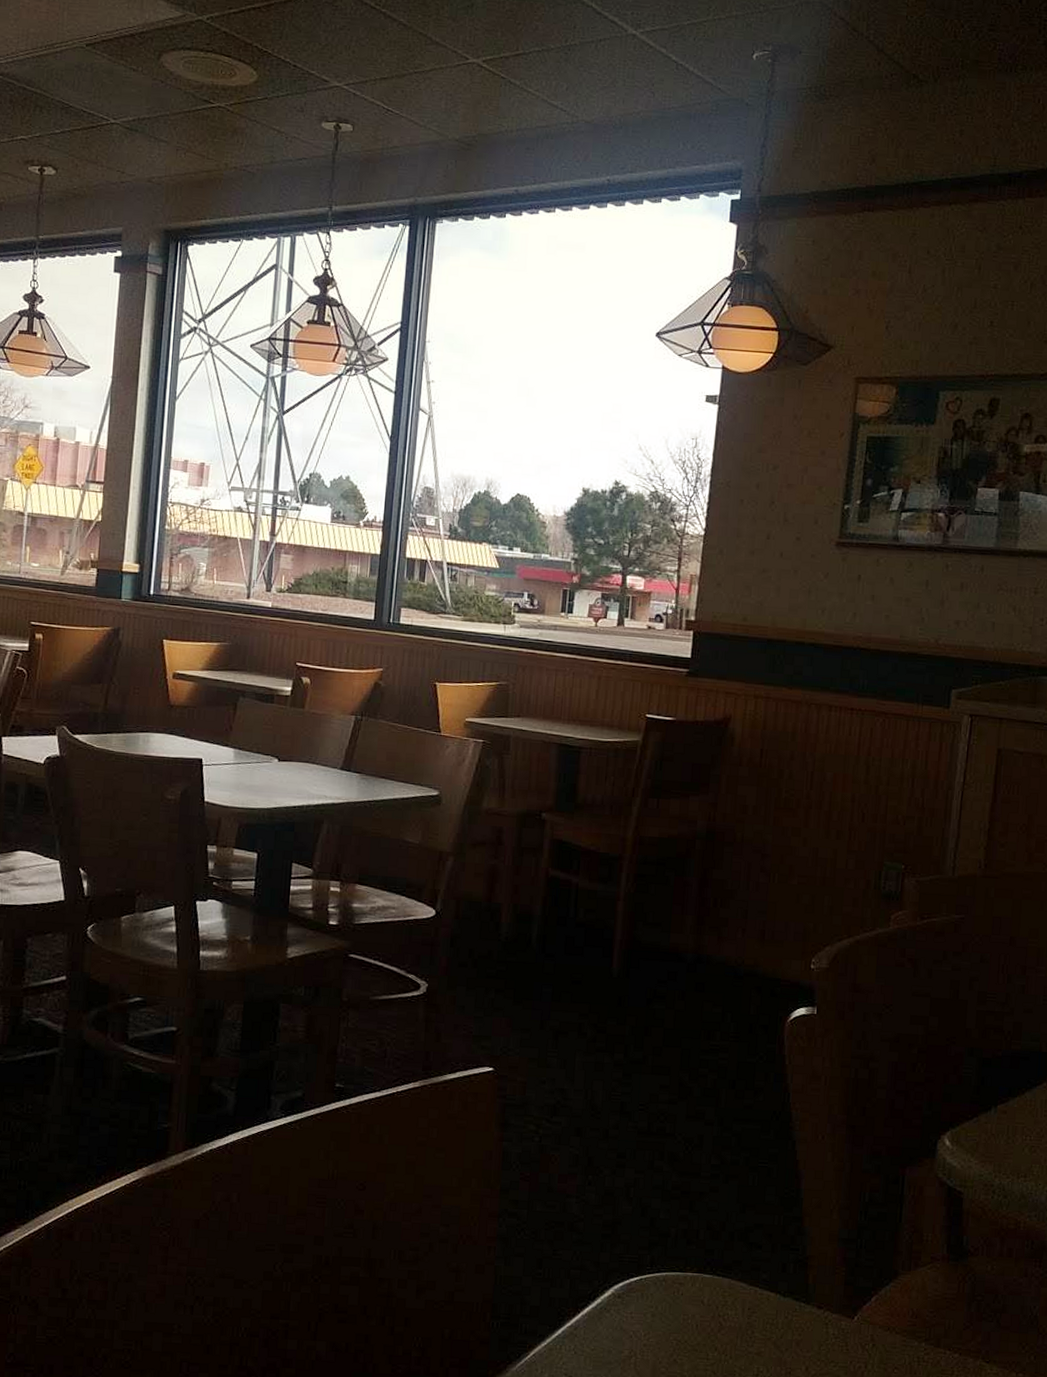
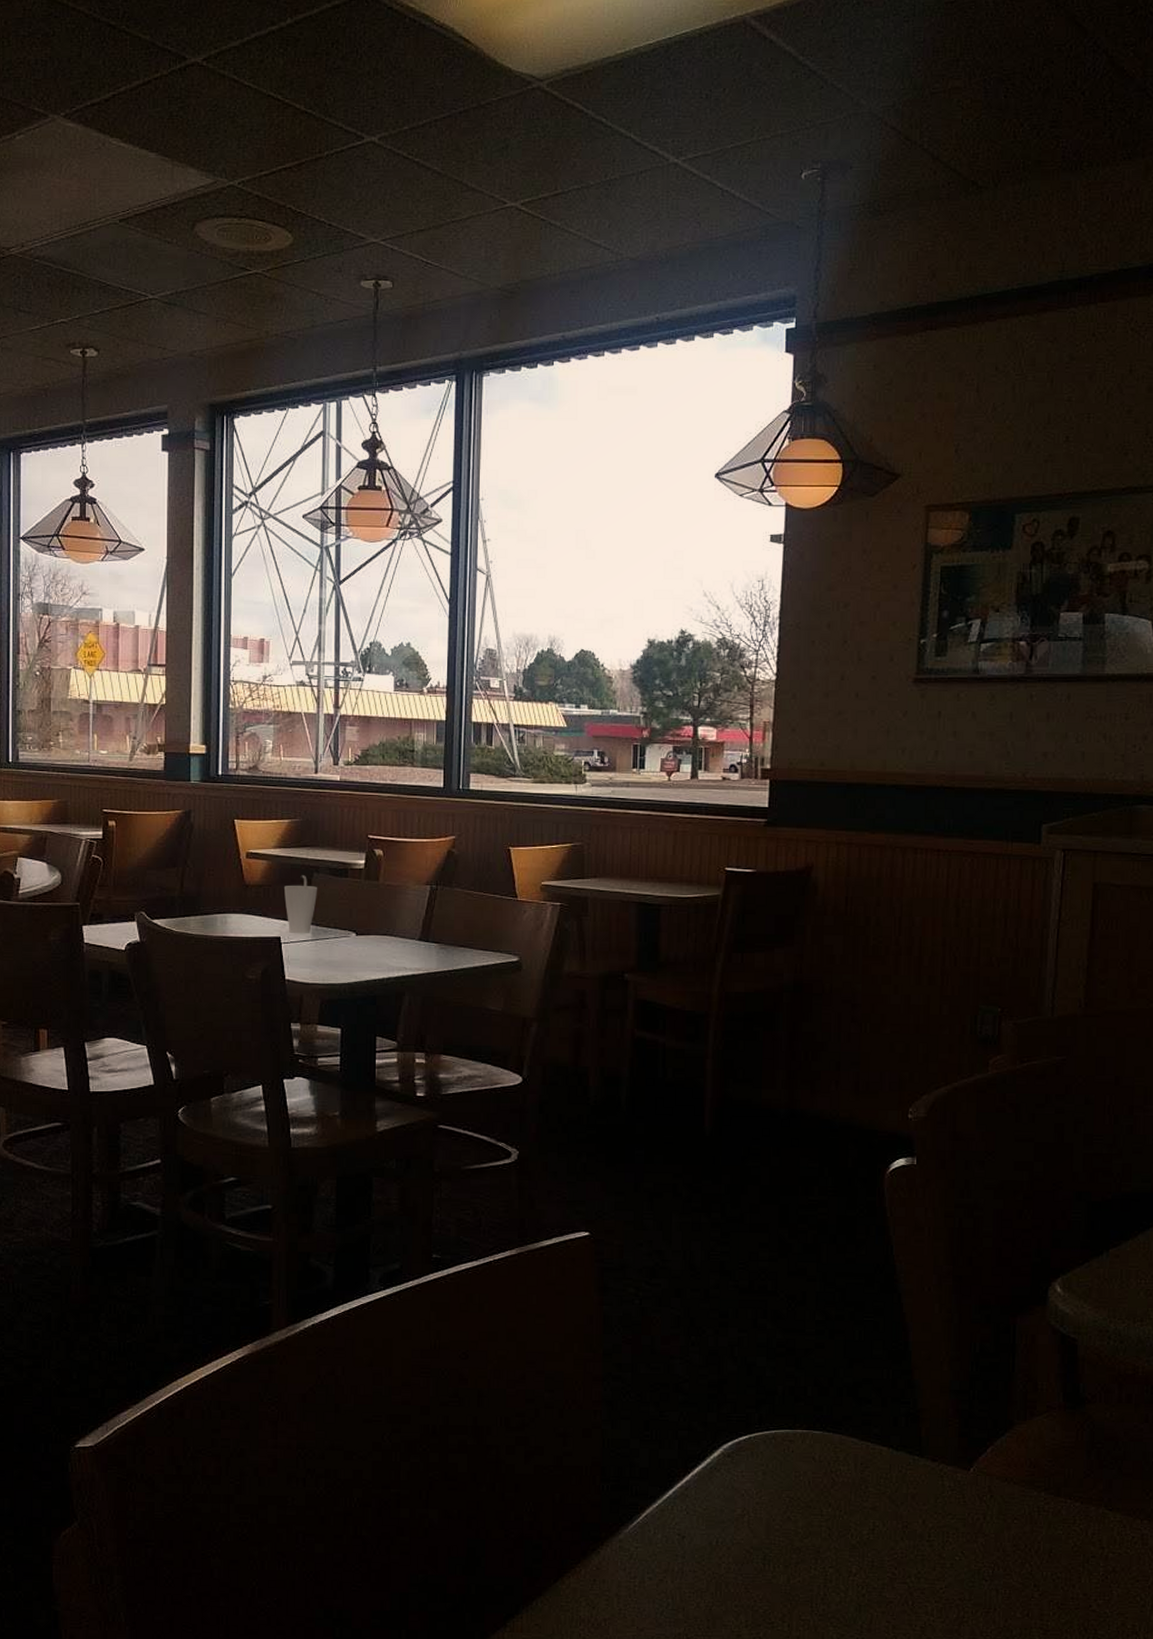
cup: none [209,698,243,758] -> present [284,875,318,934]

